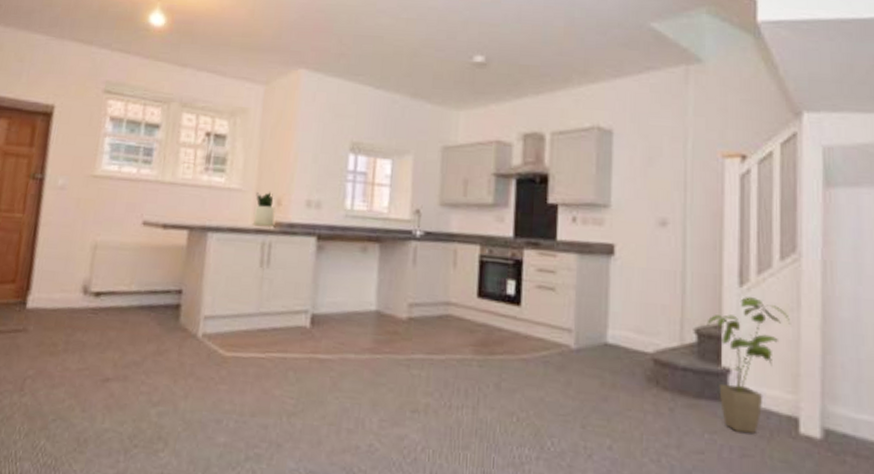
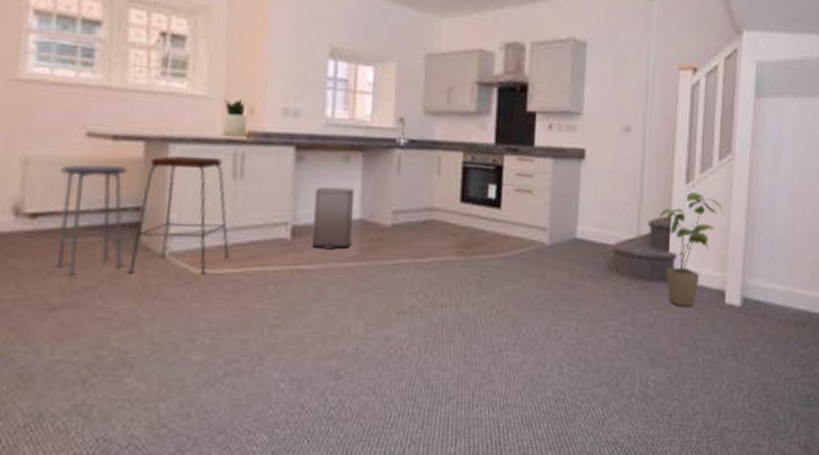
bar stool: none [112,249,173,351] -> present [57,164,127,276]
bar stool: none [168,244,254,357] -> present [129,156,229,275]
pedal bin: none [330,276,372,341] -> present [312,186,355,250]

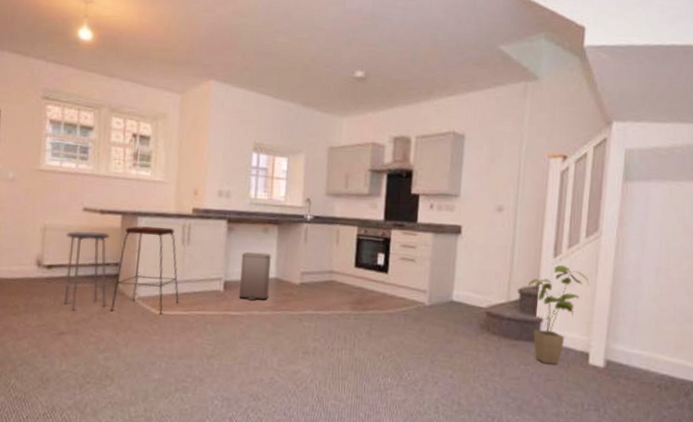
planter: present [220,98,249,137] -> none [173,183,194,213]

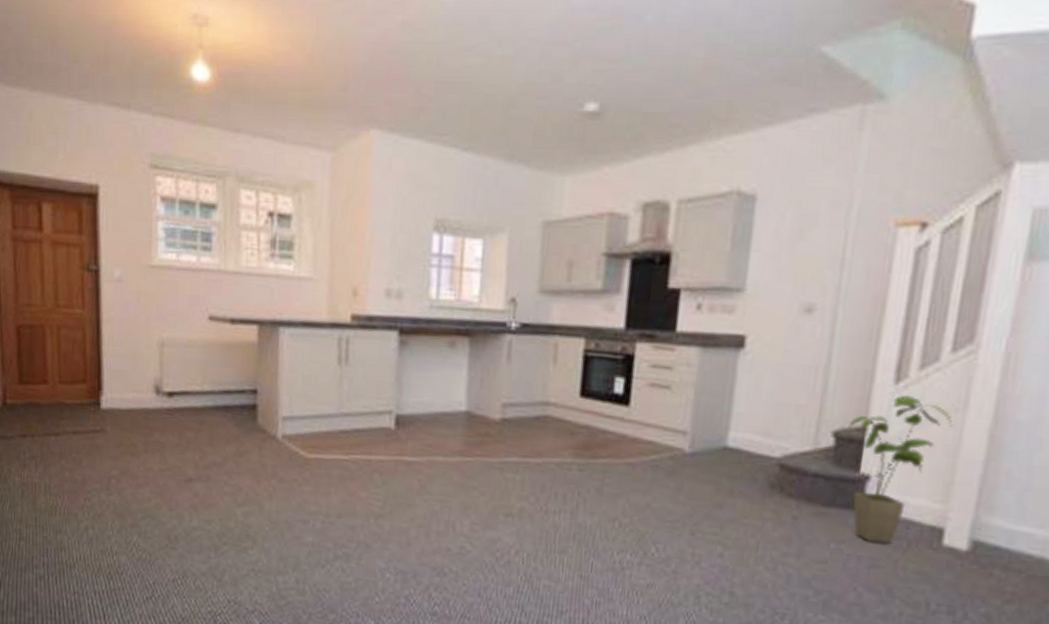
bar stool: present [64,230,110,311] -> none [189,346,244,452]
bar stool: present [110,226,179,315] -> none [249,340,337,459]
pedal bin: present [239,251,272,301] -> none [416,374,461,443]

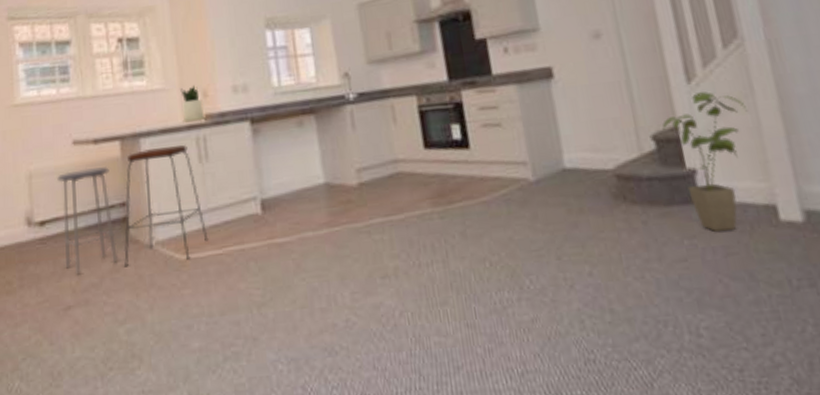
bar stool: none [189,346,244,452] -> present [57,167,119,275]
bar stool: none [249,340,337,459] -> present [124,144,209,267]
planter: none [325,279,353,321] -> present [180,84,207,123]

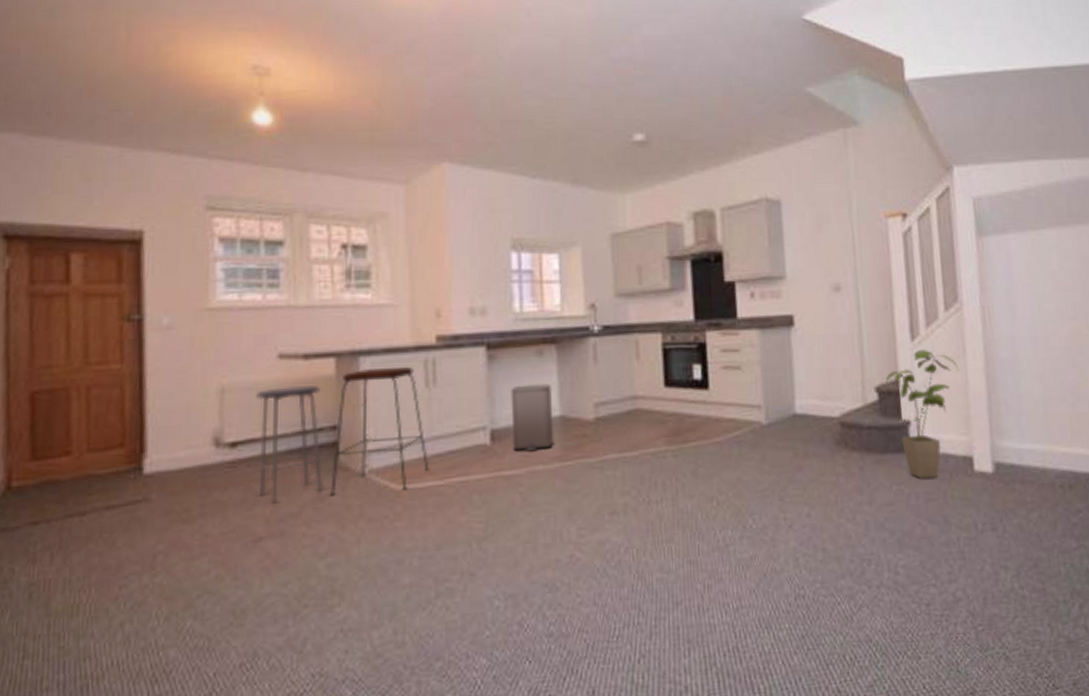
planter: present [180,84,207,123] -> none [409,302,438,343]
pedal bin: none [276,152,321,220] -> present [511,383,554,452]

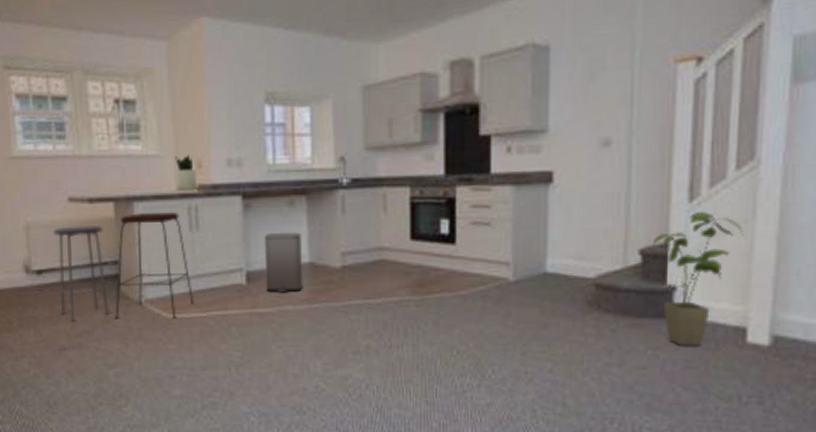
planter: none [409,302,438,343] -> present [174,154,200,191]

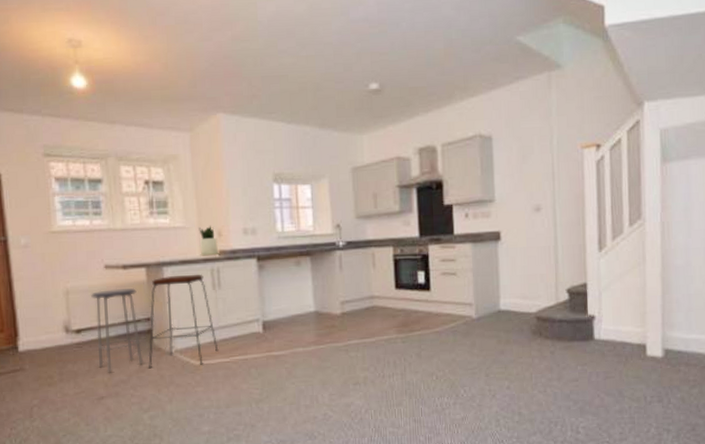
pedal bin: present [264,232,303,293] -> none [276,287,311,338]
house plant: present [652,212,745,346] -> none [575,259,639,361]

